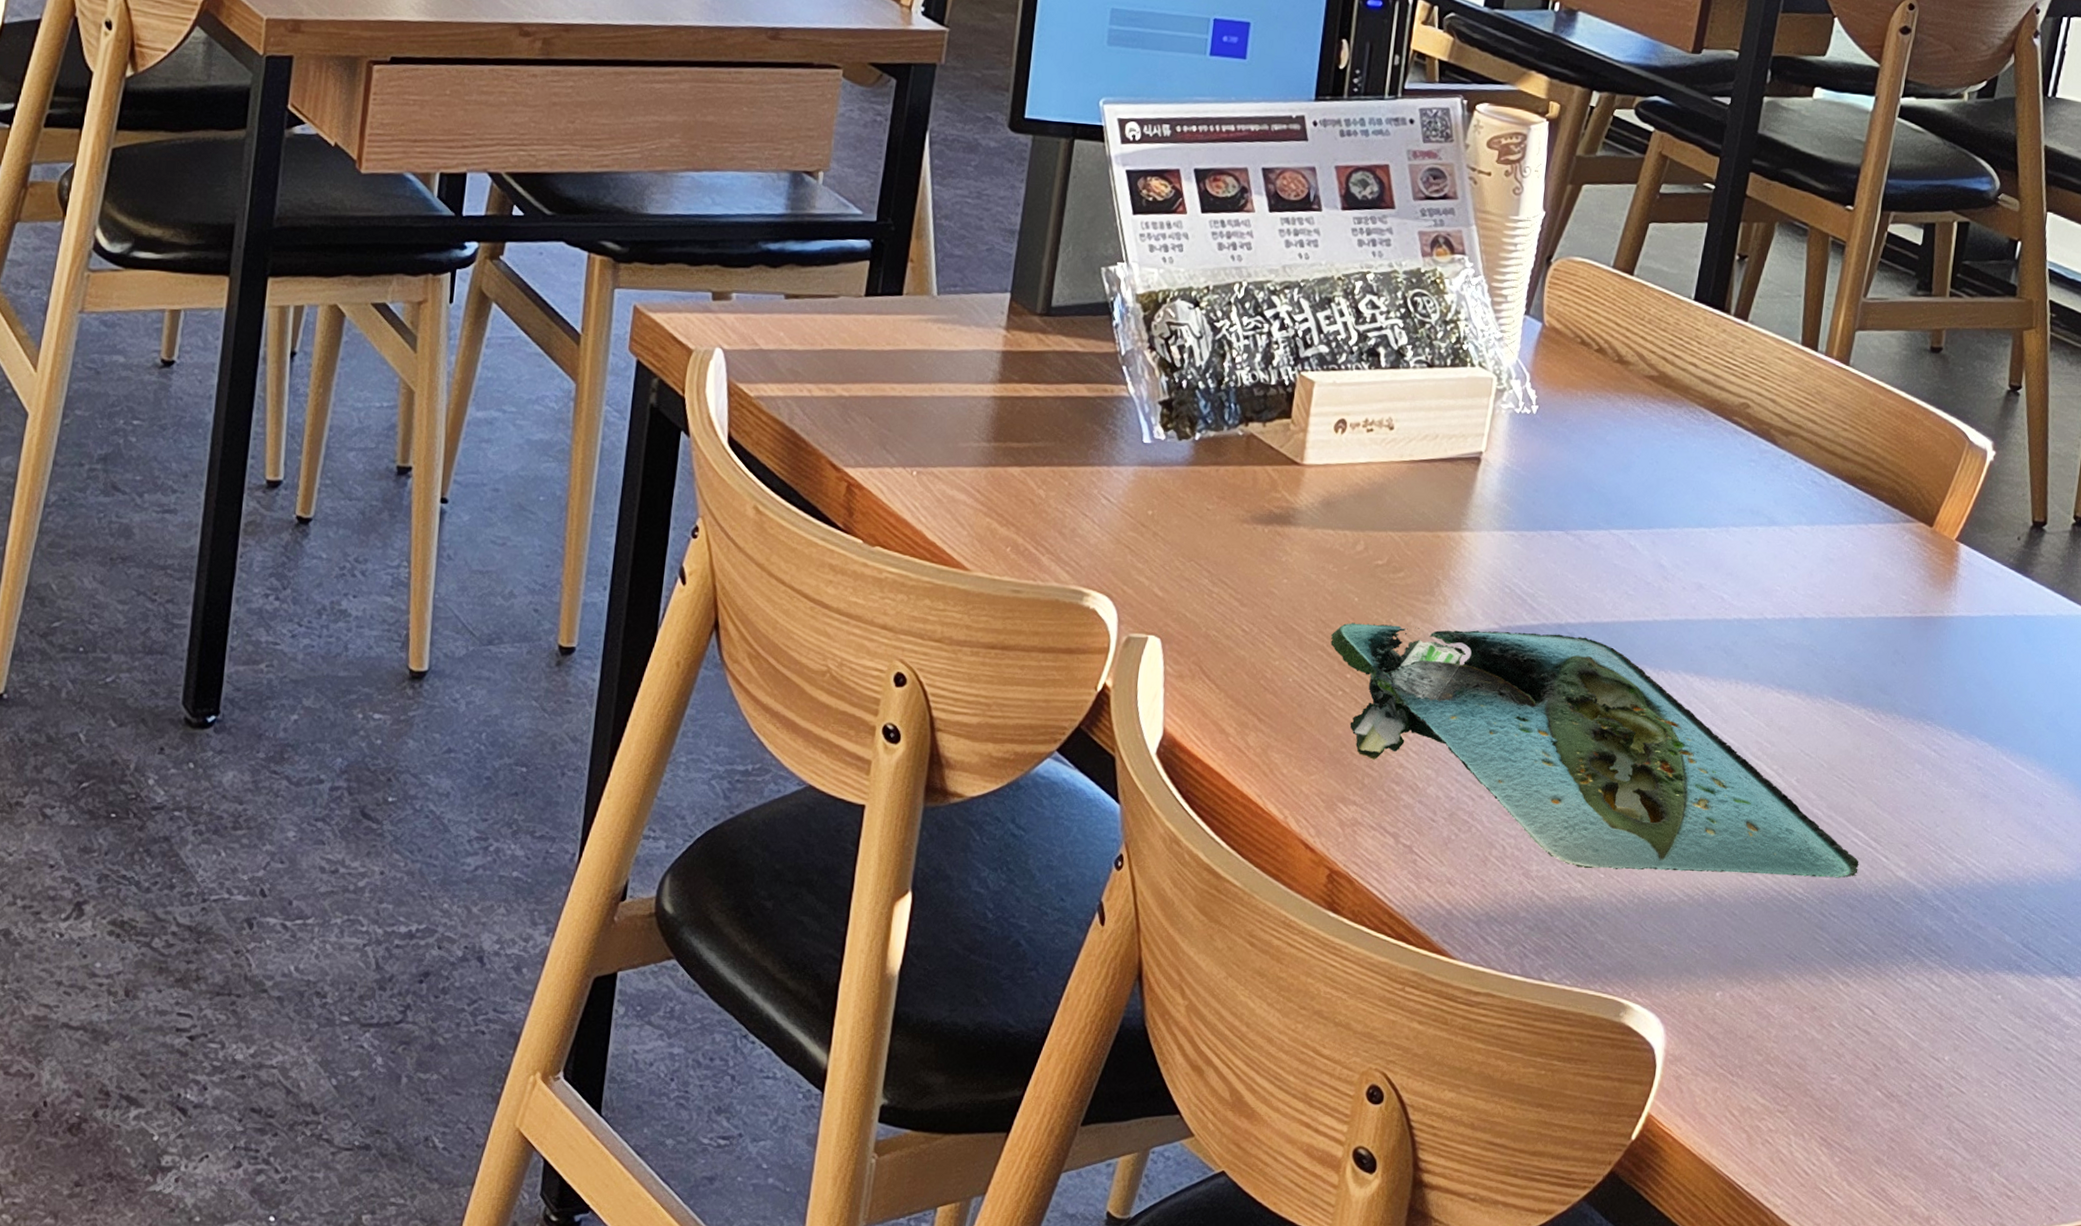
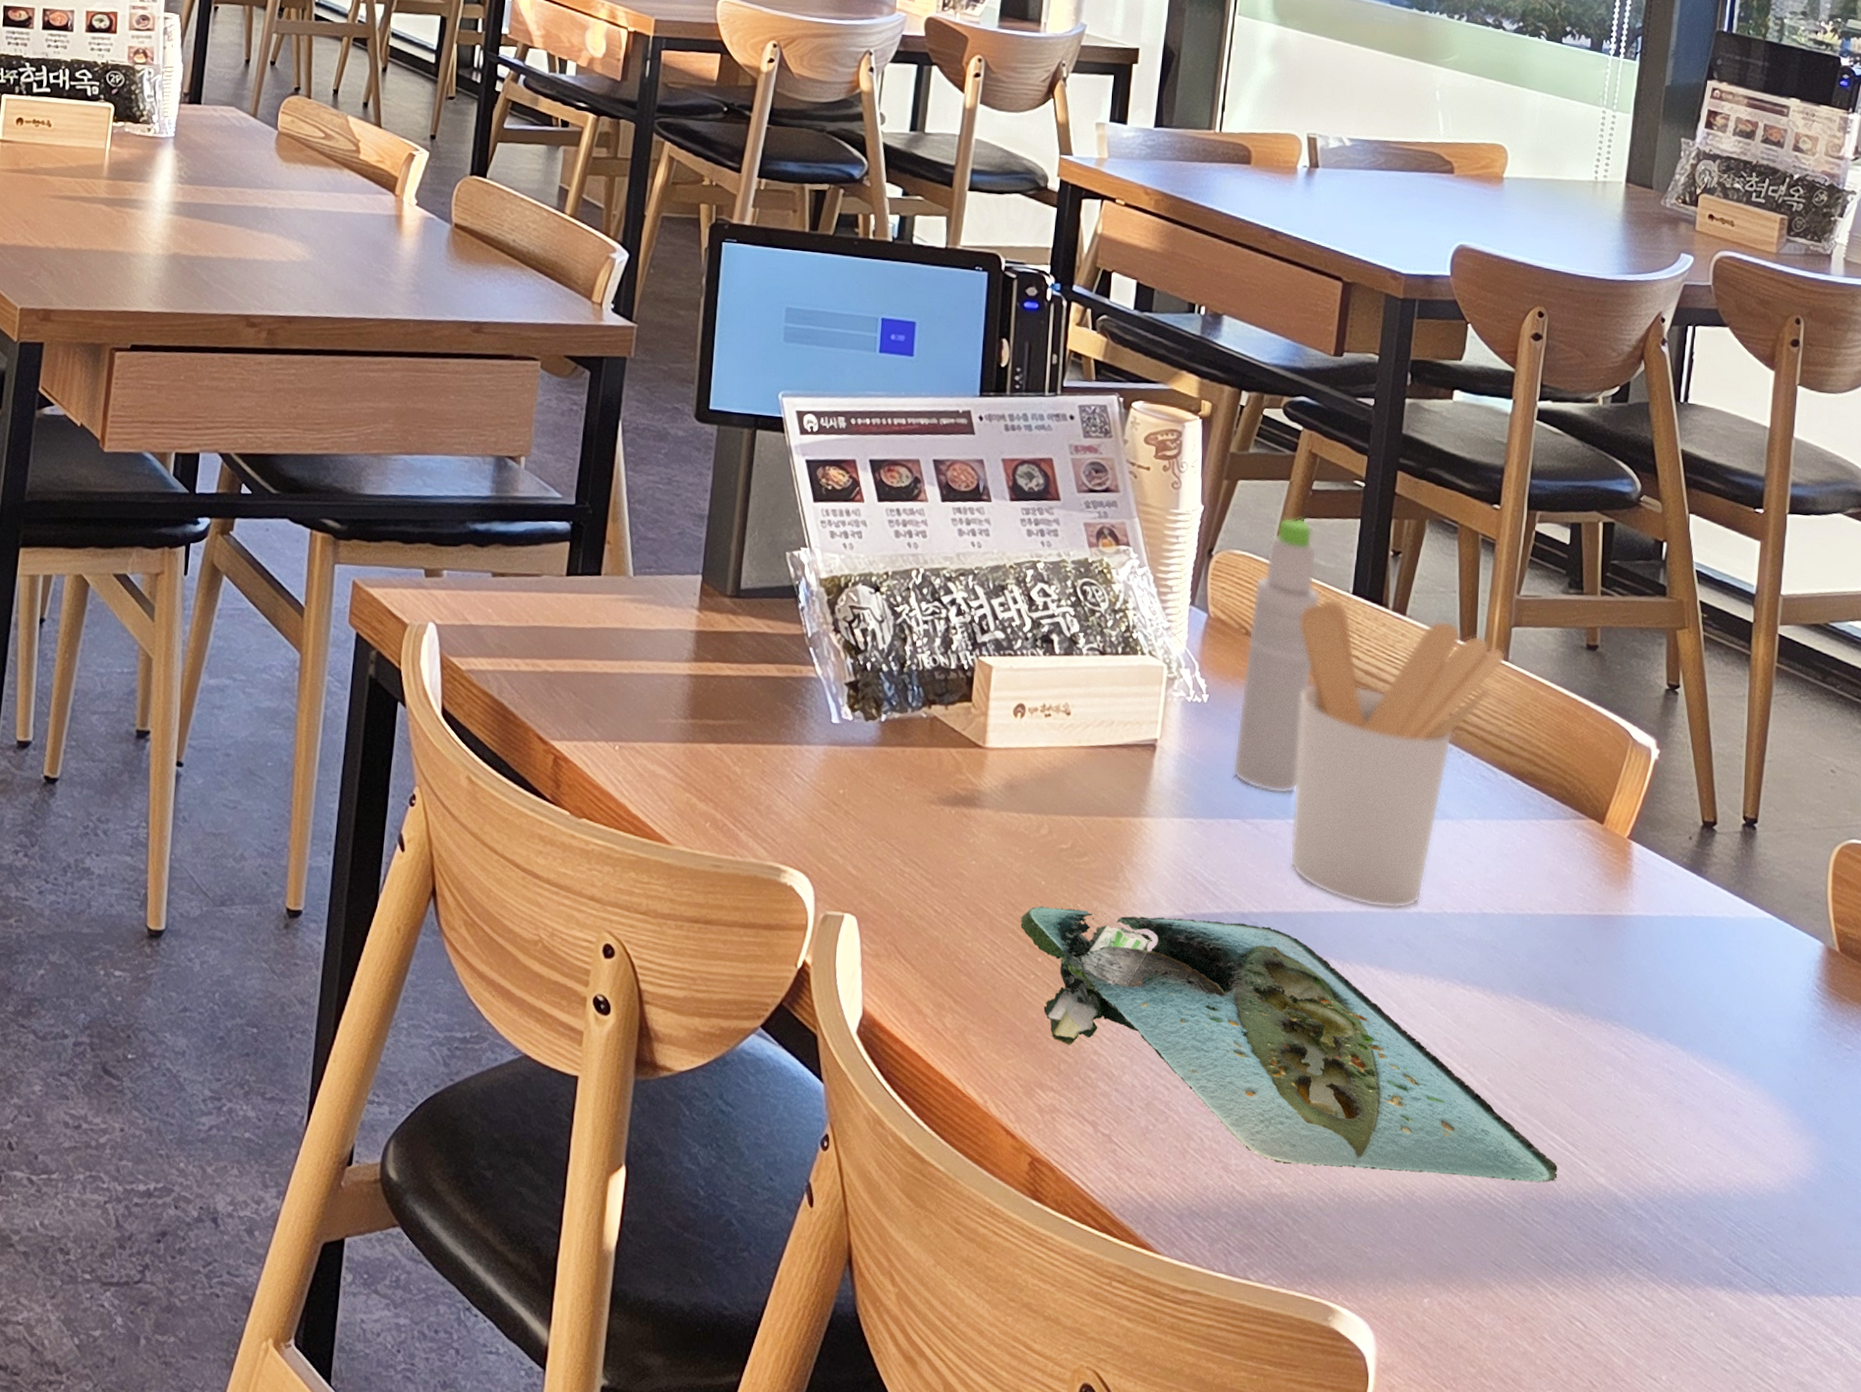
bottle: none [1557,223,1662,505] -> present [1232,518,1321,794]
utensil holder: none [1610,306,1848,617] -> present [1289,599,1506,910]

